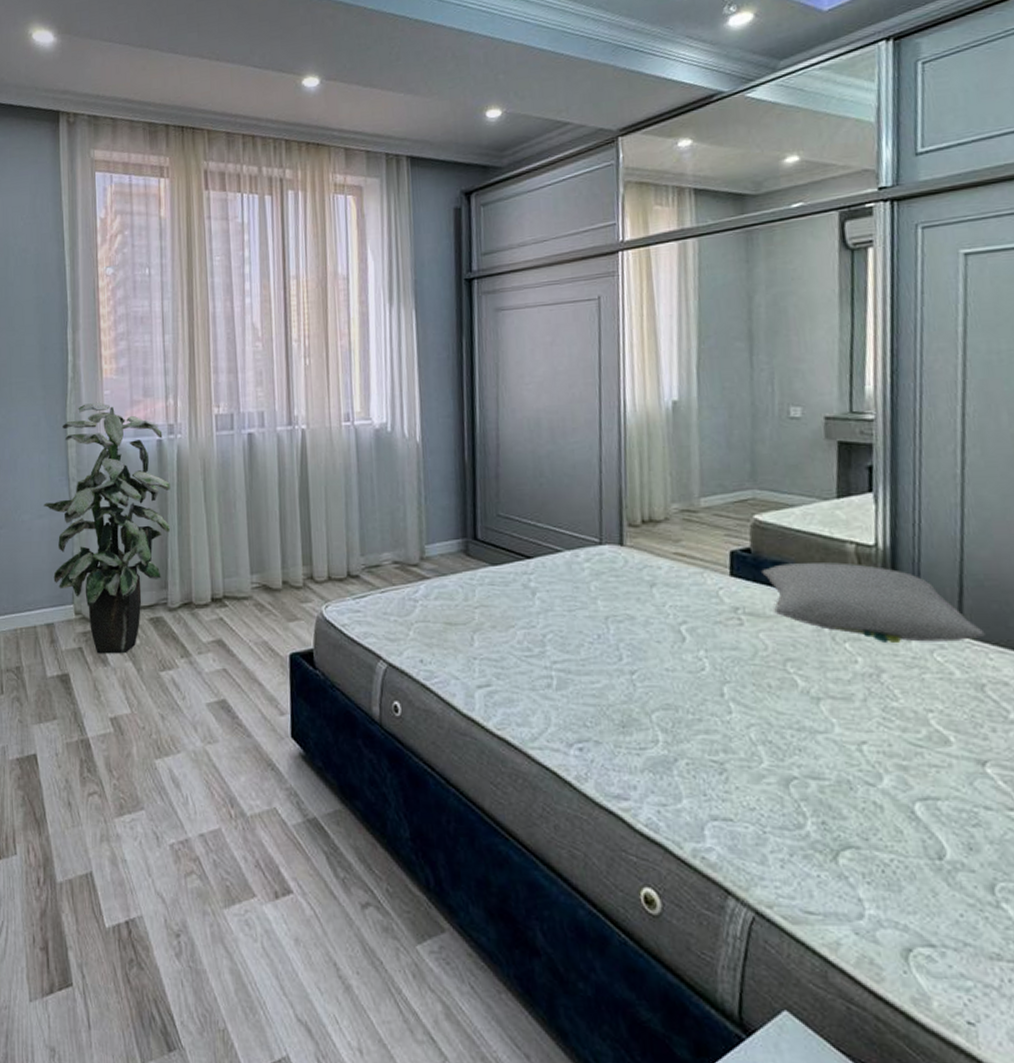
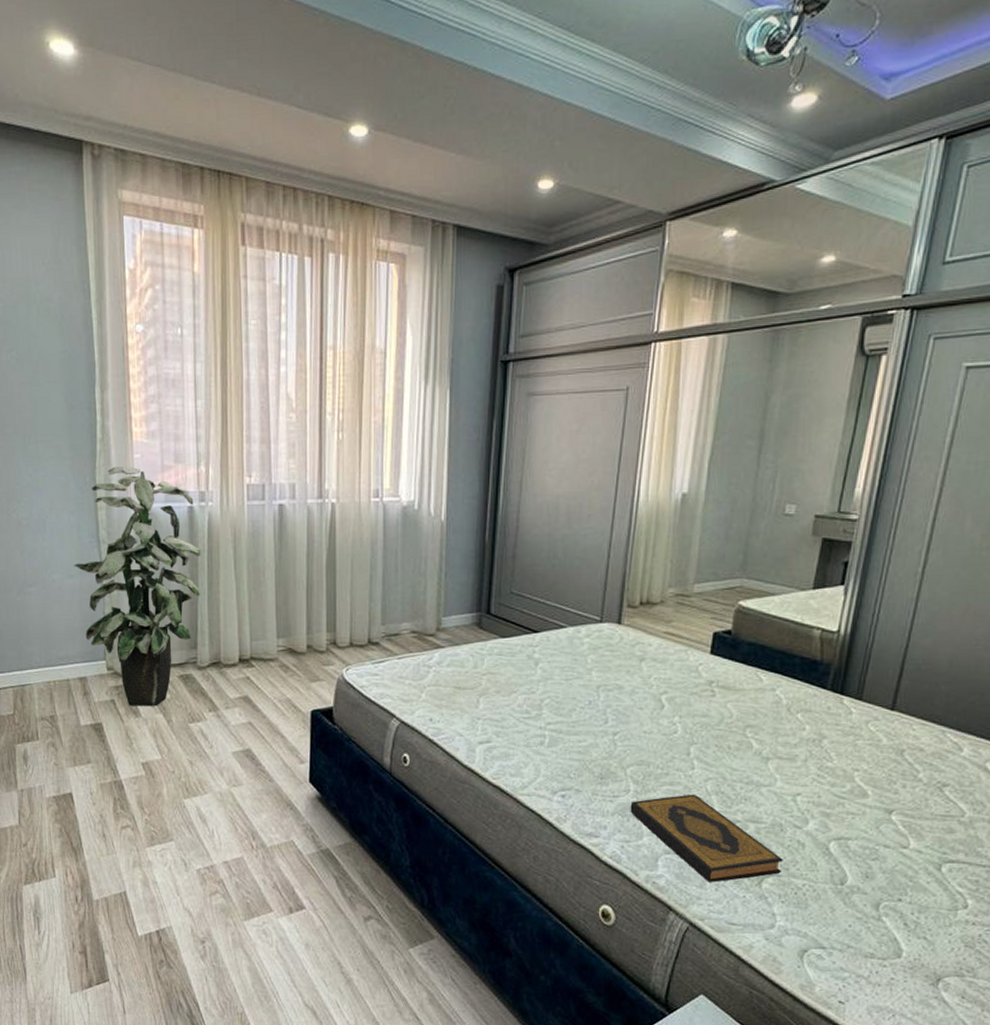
hardback book: none [661,744,860,857] -> present [630,794,783,882]
pillow: present [762,562,986,642] -> none [738,645,914,715]

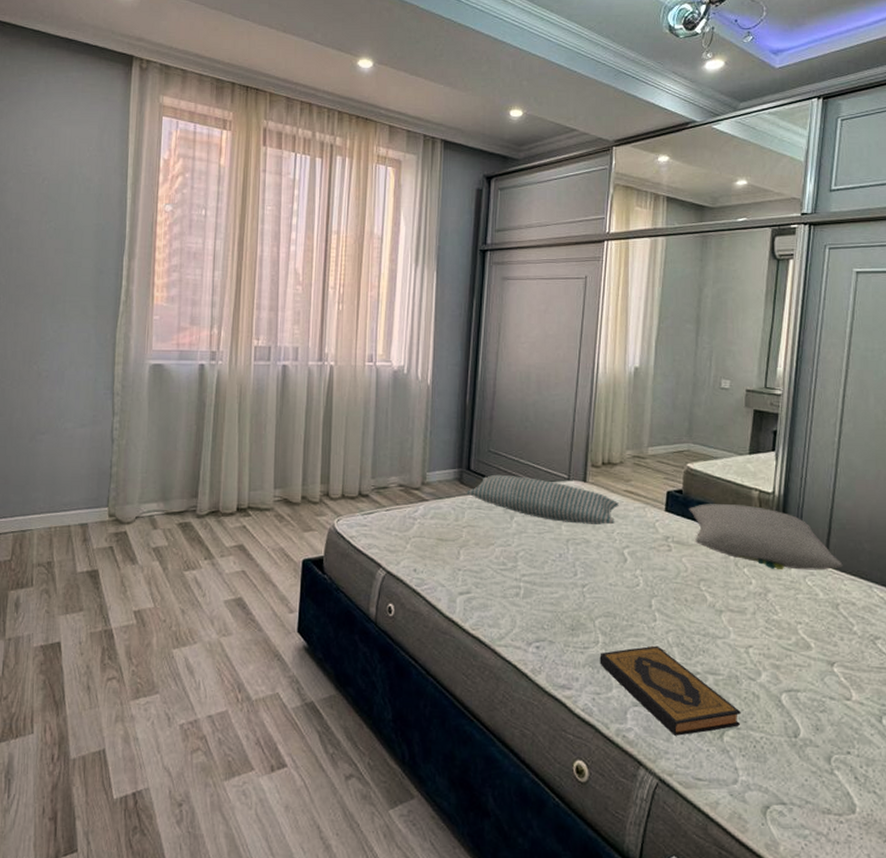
indoor plant: present [74,466,201,707] -> none [87,326,208,554]
pillow: none [486,617,657,669] -> present [467,474,619,525]
pillow: none [738,645,914,715] -> present [689,504,843,571]

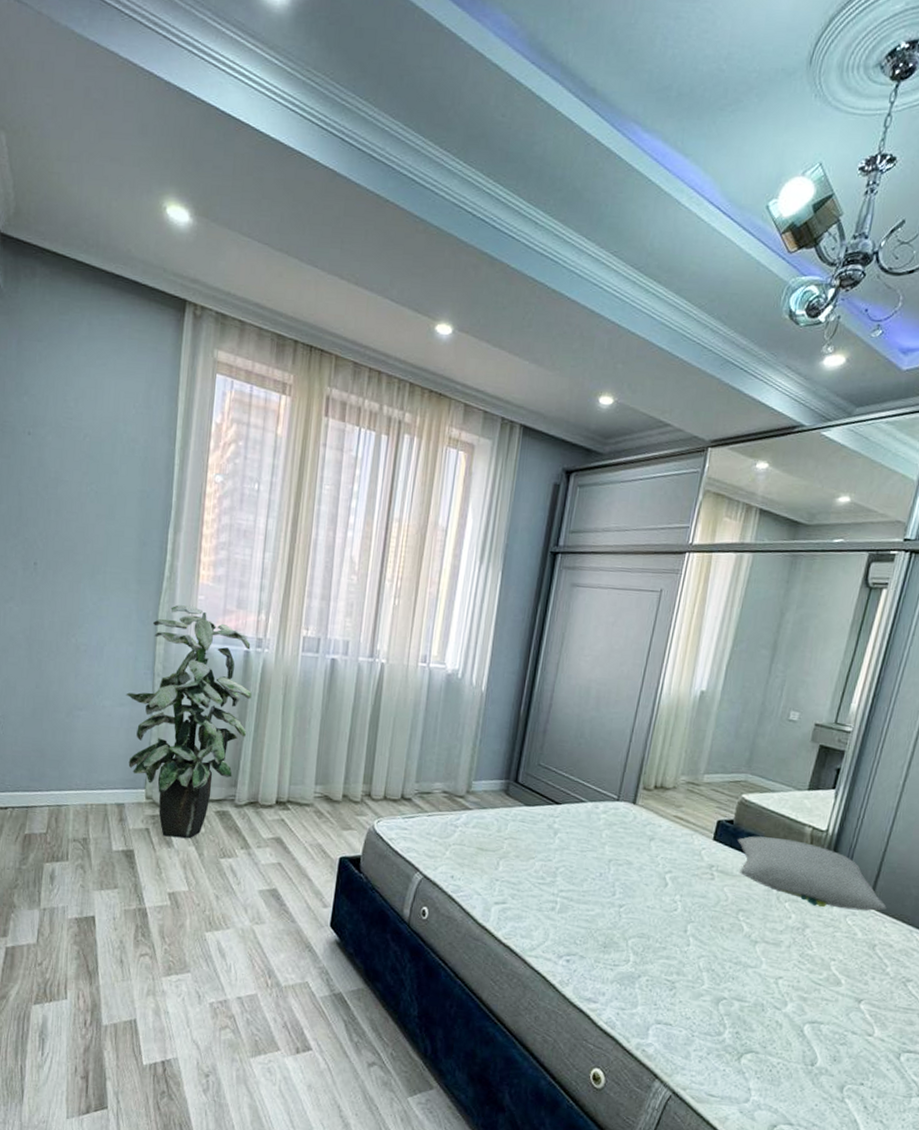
indoor plant: none [87,326,208,554] -> present [126,605,252,839]
pillow: present [467,474,619,525] -> none [512,789,667,849]
hardback book: present [600,645,741,736] -> none [628,969,762,1055]

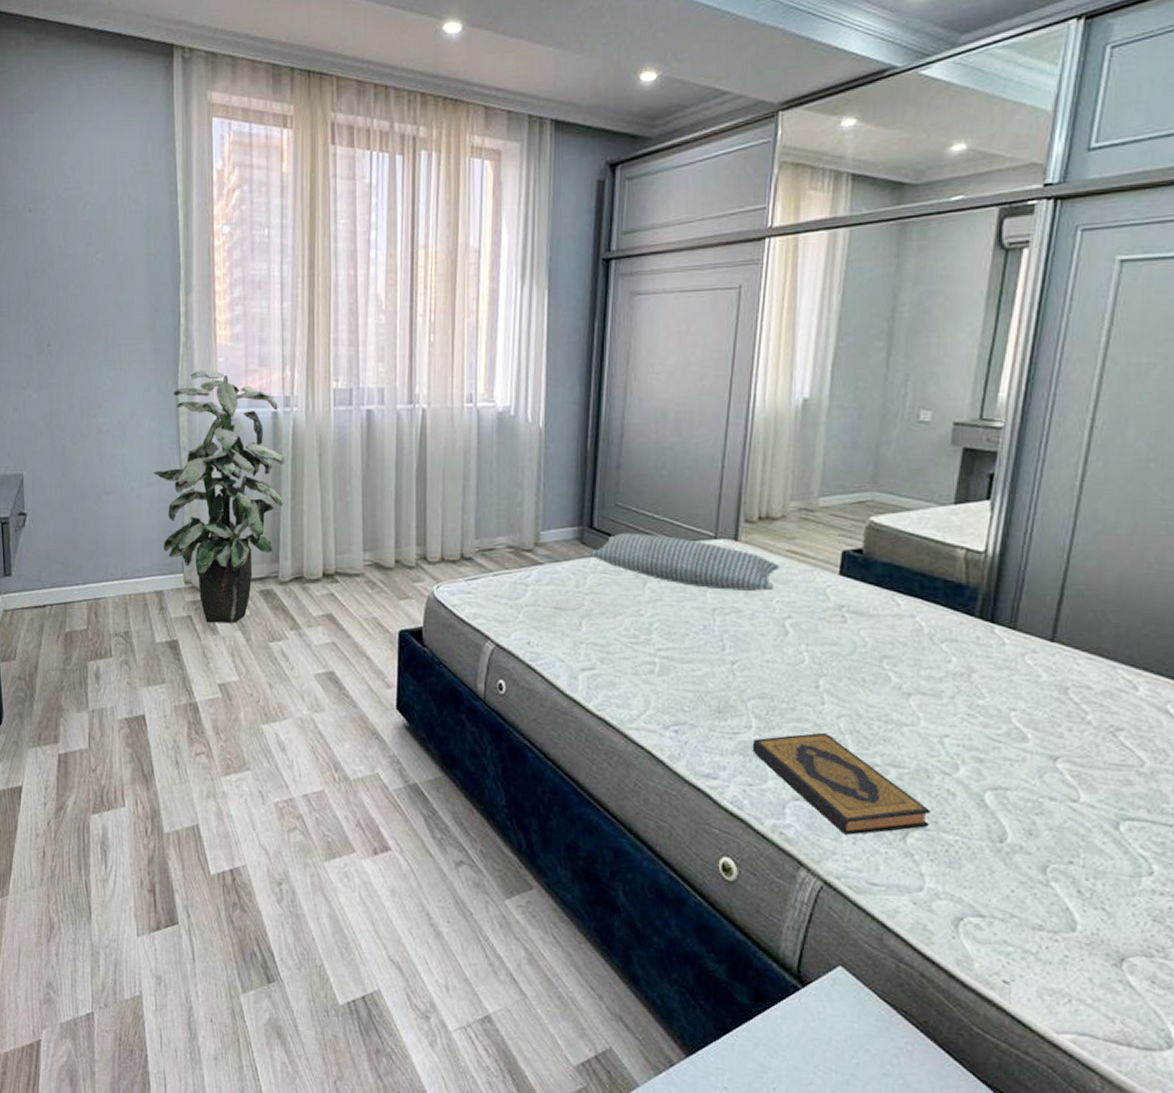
pillow: none [512,789,667,849] -> present [589,532,779,591]
hardback book: none [628,969,762,1055] -> present [752,732,931,835]
pillow: present [737,836,887,911] -> none [871,566,1077,647]

